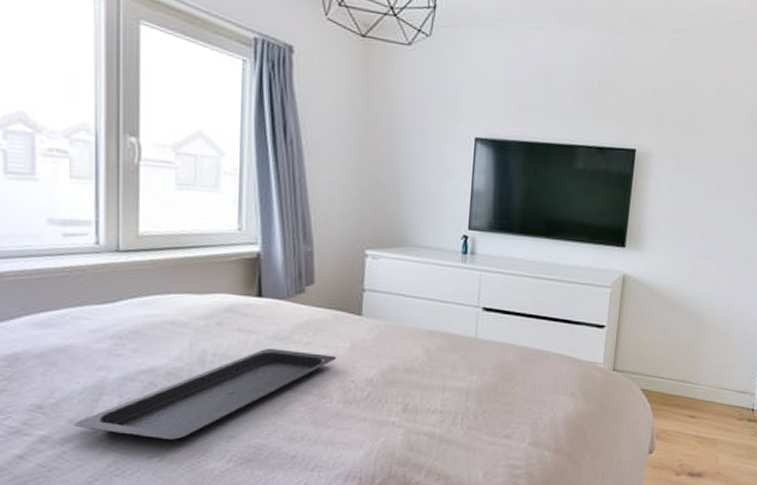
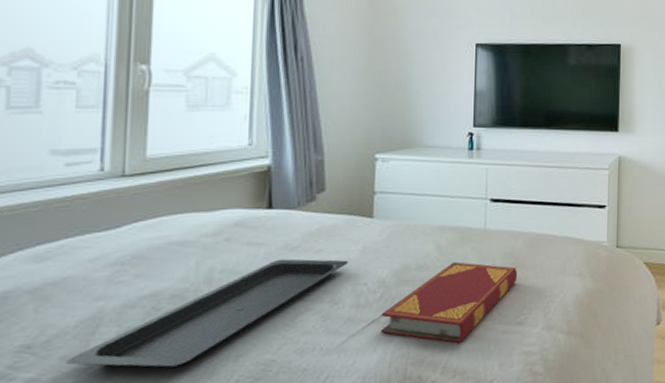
hardback book: none [367,368,507,449] -> present [380,262,518,343]

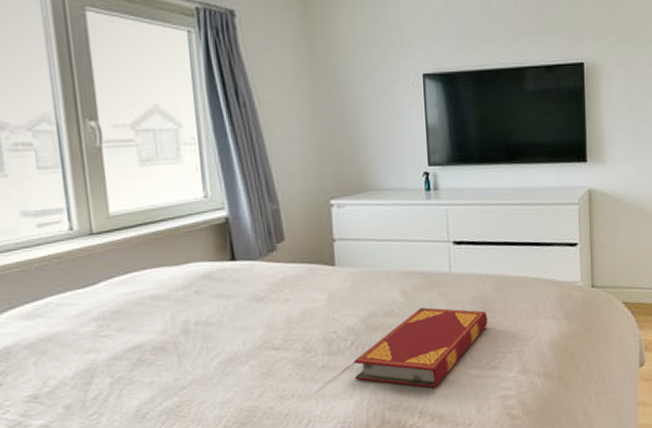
serving tray: present [66,258,349,368] -> none [70,309,316,415]

